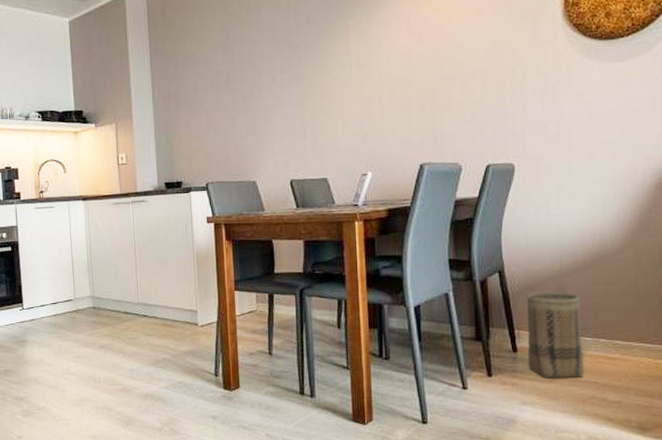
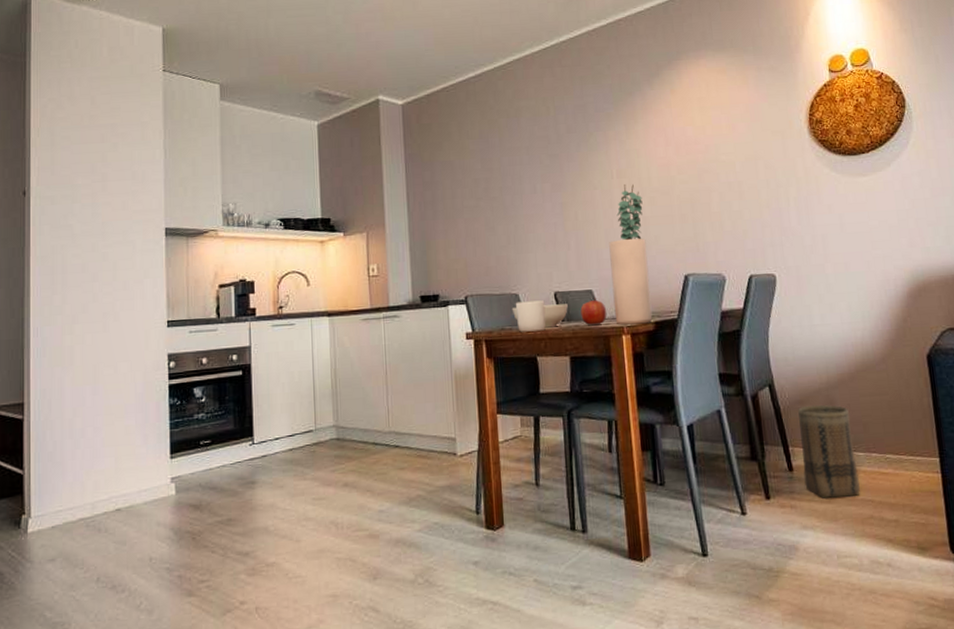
bowl: none [249,191,303,213] -> present [511,304,568,328]
mug: none [253,187,282,217] -> present [515,300,546,332]
fruit: none [315,186,341,211] -> present [580,298,607,325]
vase: none [345,74,386,212] -> present [609,184,653,325]

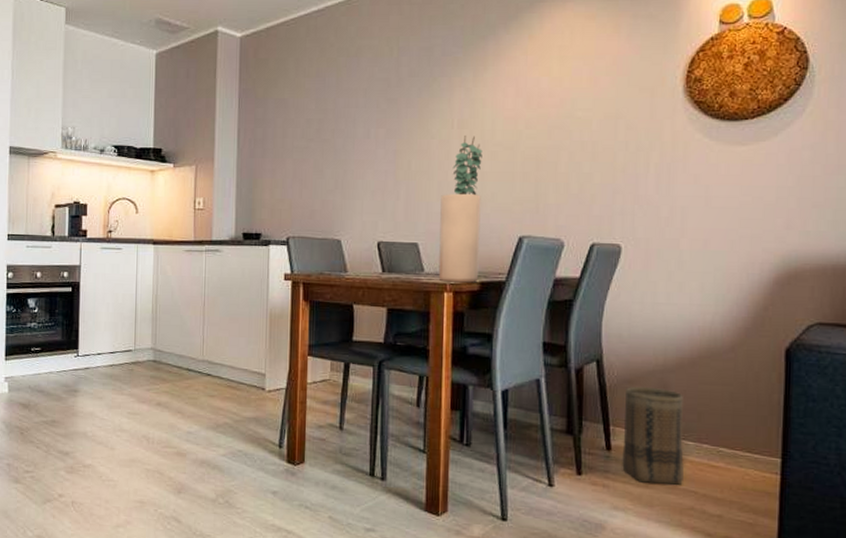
bowl: present [511,304,568,328] -> none [332,253,390,277]
mug: present [515,300,546,332] -> none [336,248,367,279]
fruit: present [580,298,607,325] -> none [403,251,431,279]

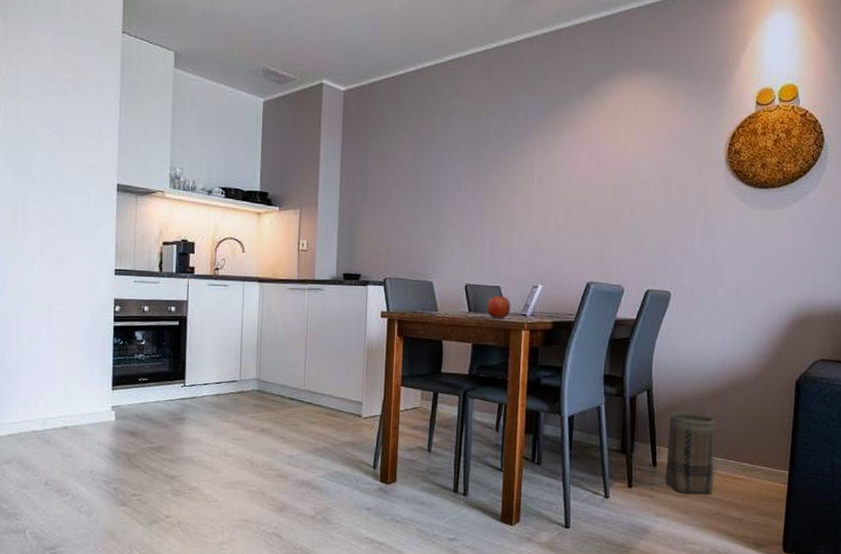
fruit: none [403,251,431,279] -> present [487,294,511,318]
vase: present [438,136,483,283] -> none [517,192,558,322]

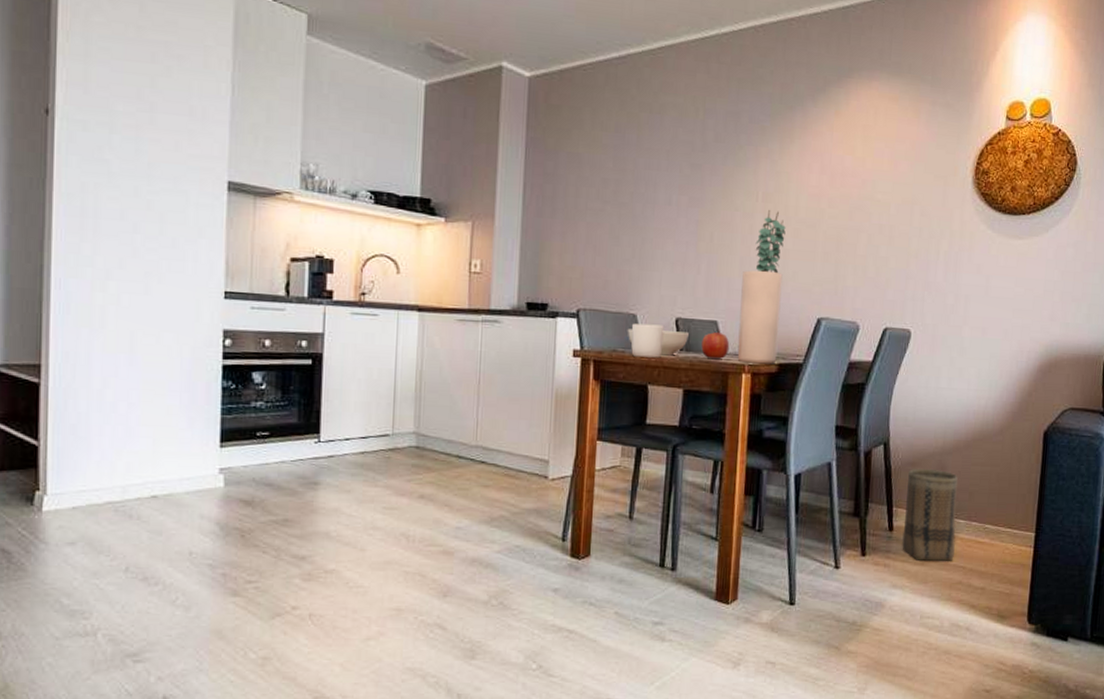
bowl: none [425,293,476,316] -> present [627,328,689,356]
mug: none [428,289,456,318] -> present [631,323,664,358]
vase: none [517,192,558,322] -> present [737,210,786,364]

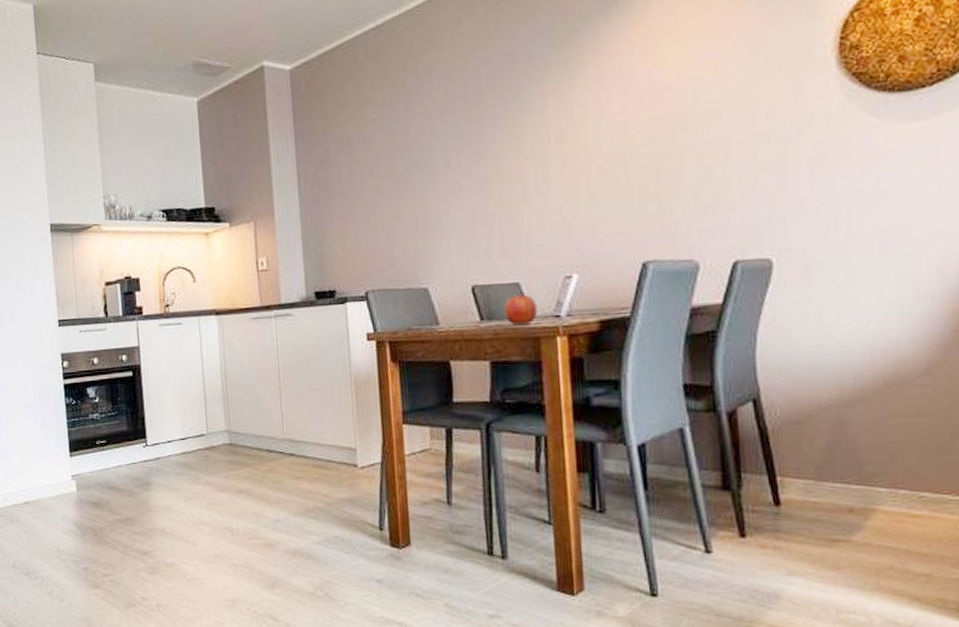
bowl: present [627,328,689,356] -> none [420,299,489,328]
mug: present [631,323,664,358] -> none [424,295,462,333]
vase: present [737,210,786,364] -> none [542,149,597,325]
basket: present [902,468,958,562] -> none [793,426,877,542]

